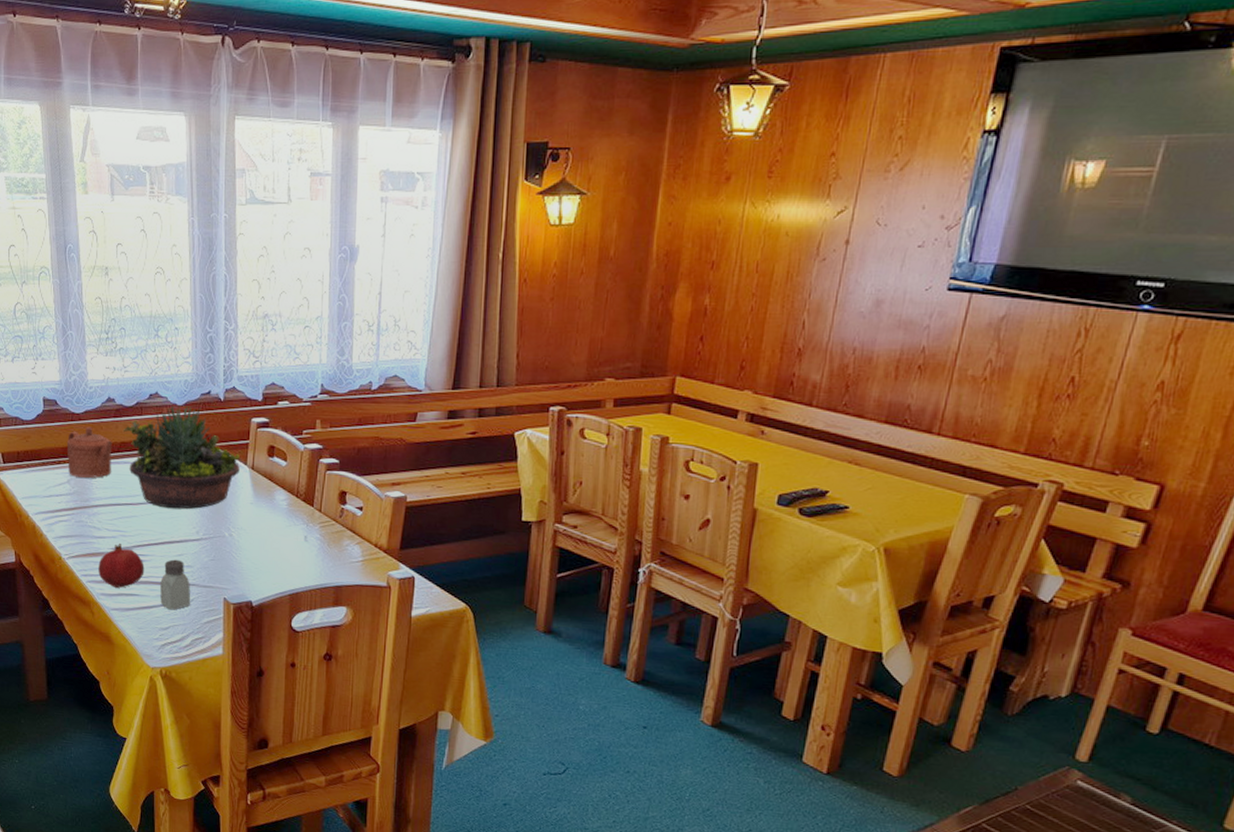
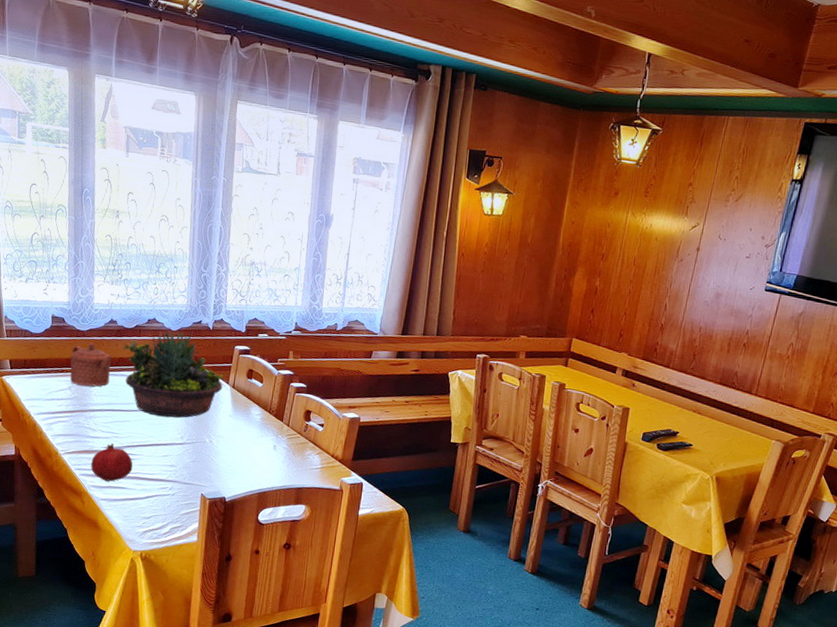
saltshaker: present [160,559,190,610] -> none [145,459,173,502]

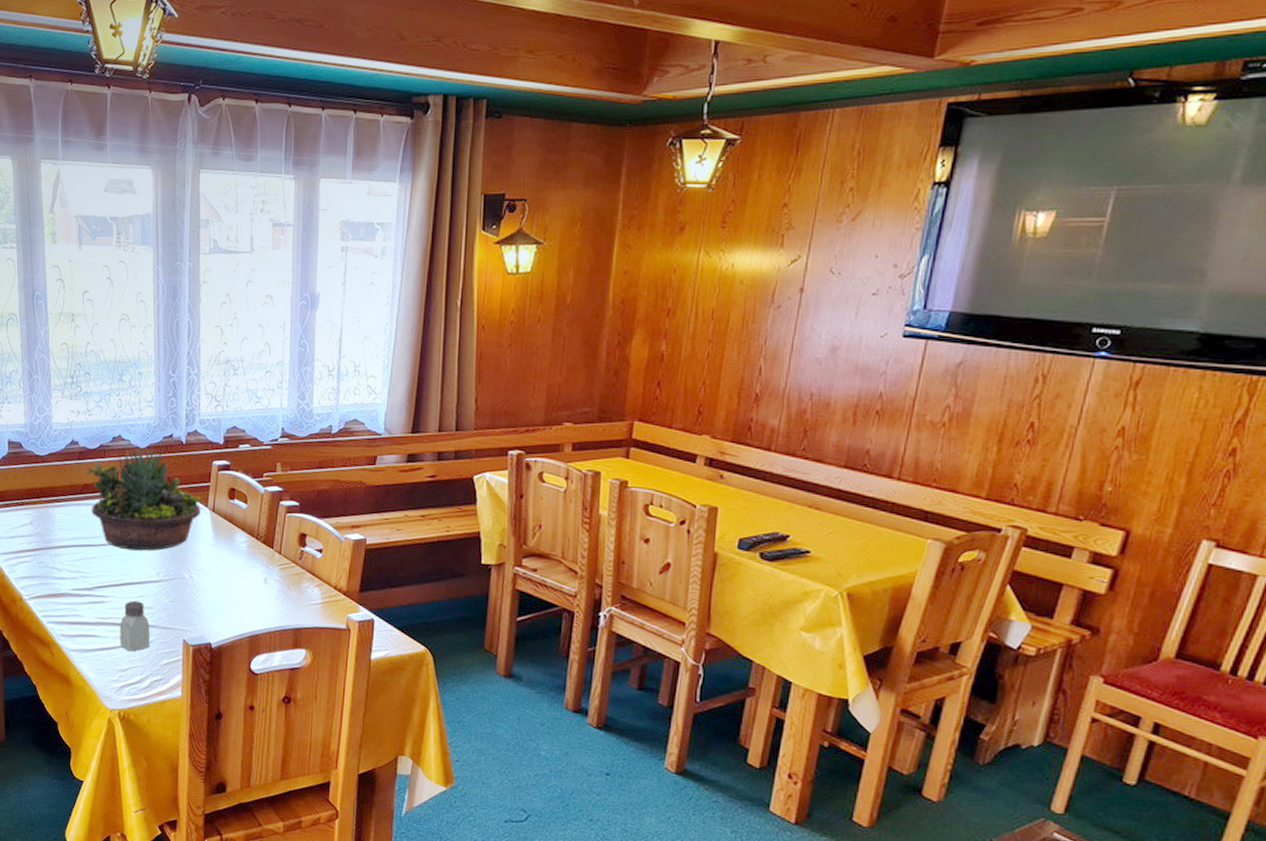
teapot: present [70,342,112,387] -> none [30,468,75,520]
fruit: present [91,443,133,482] -> none [59,585,105,629]
saltshaker: none [145,459,173,502] -> present [120,600,150,652]

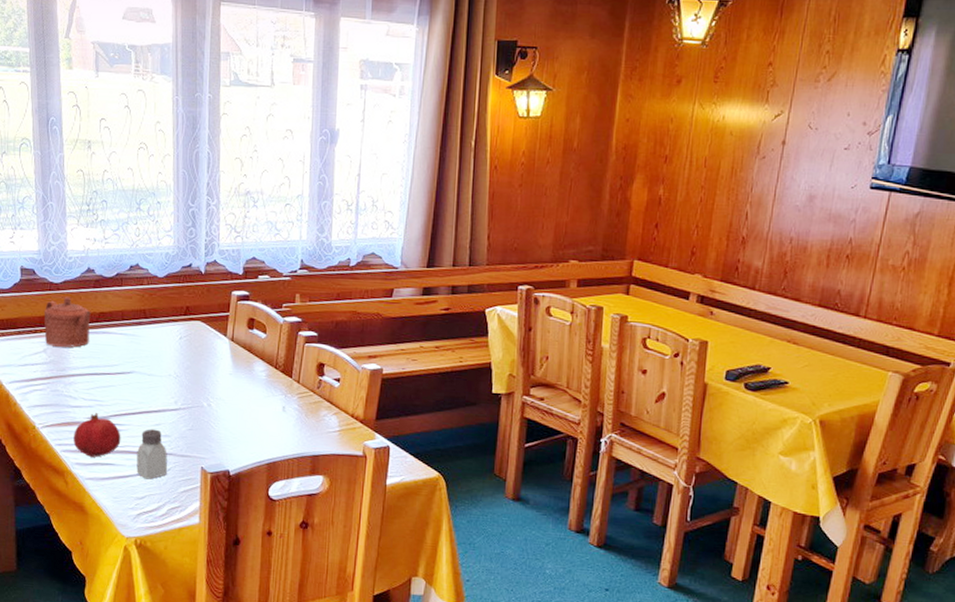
teapot: none [30,468,75,520] -> present [43,296,91,348]
fruit: none [59,585,105,629] -> present [73,413,121,457]
succulent planter: present [85,448,201,551] -> none [102,277,220,379]

